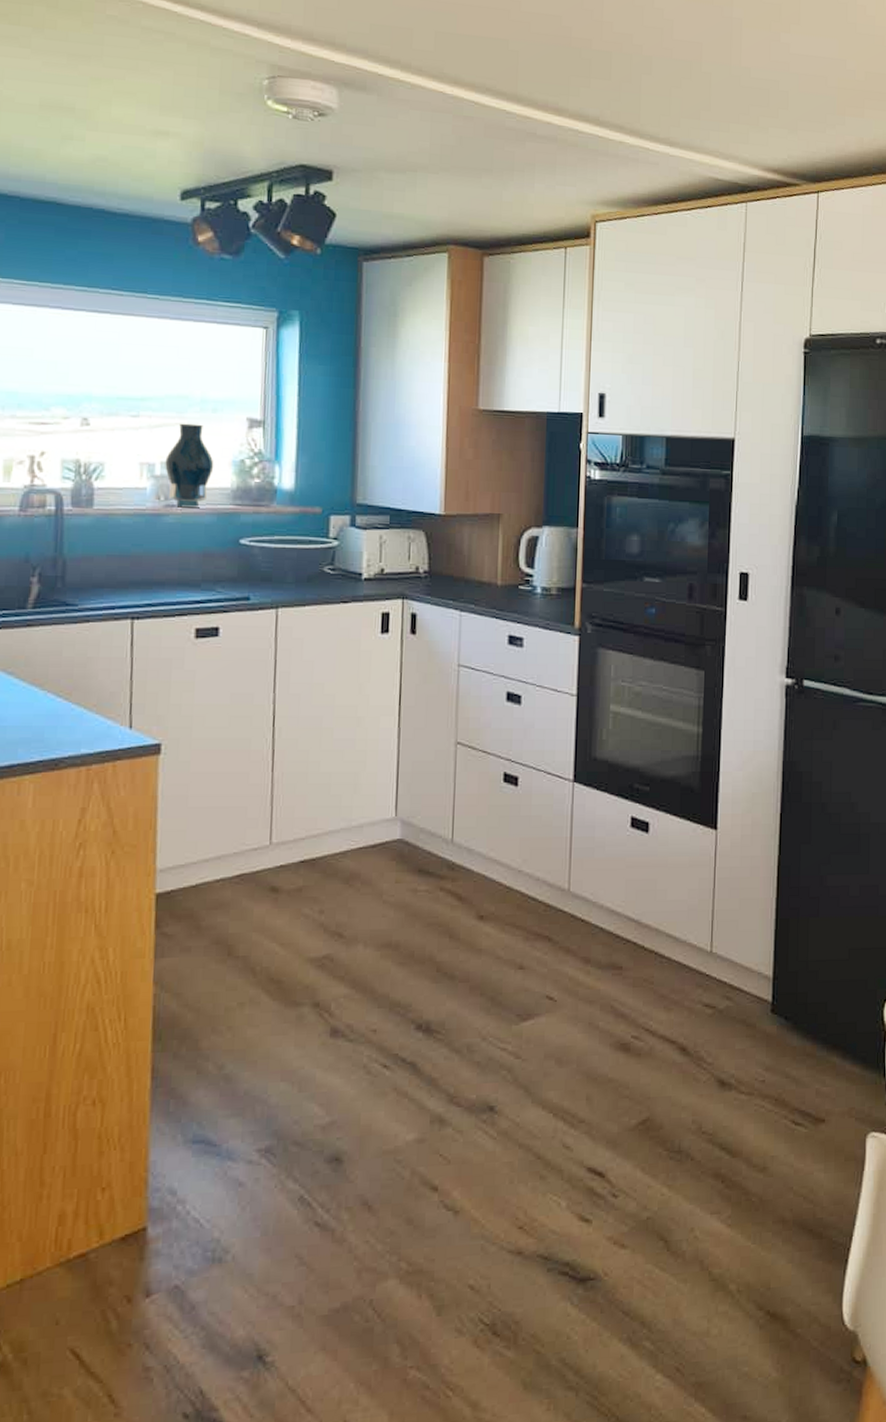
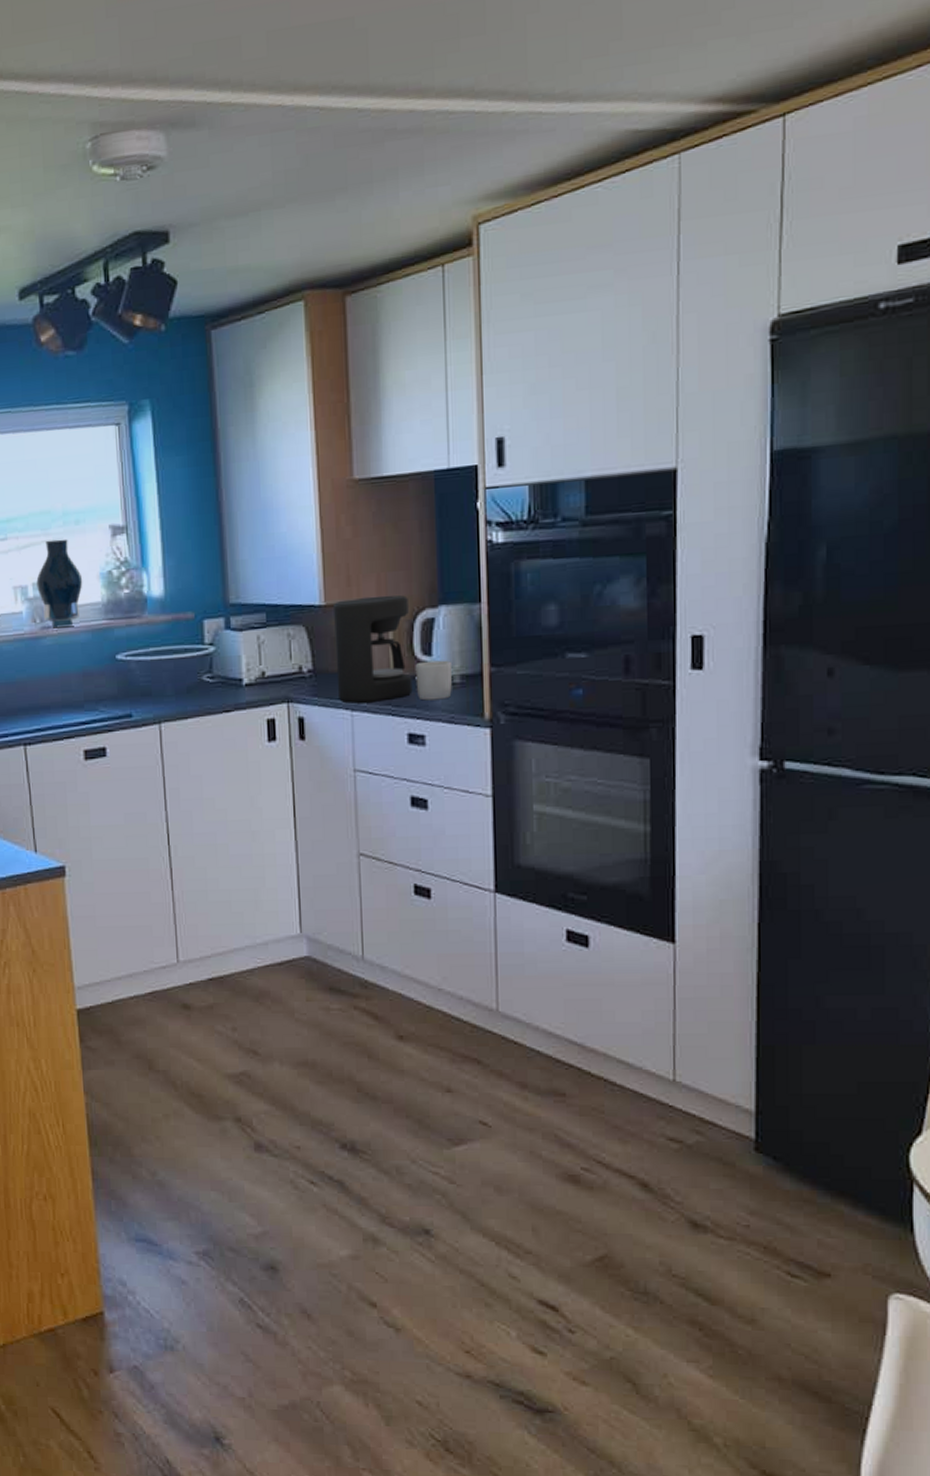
coffee maker: none [449,512,517,605] -> present [334,595,413,703]
mug: none [518,573,551,608] -> present [415,660,453,701]

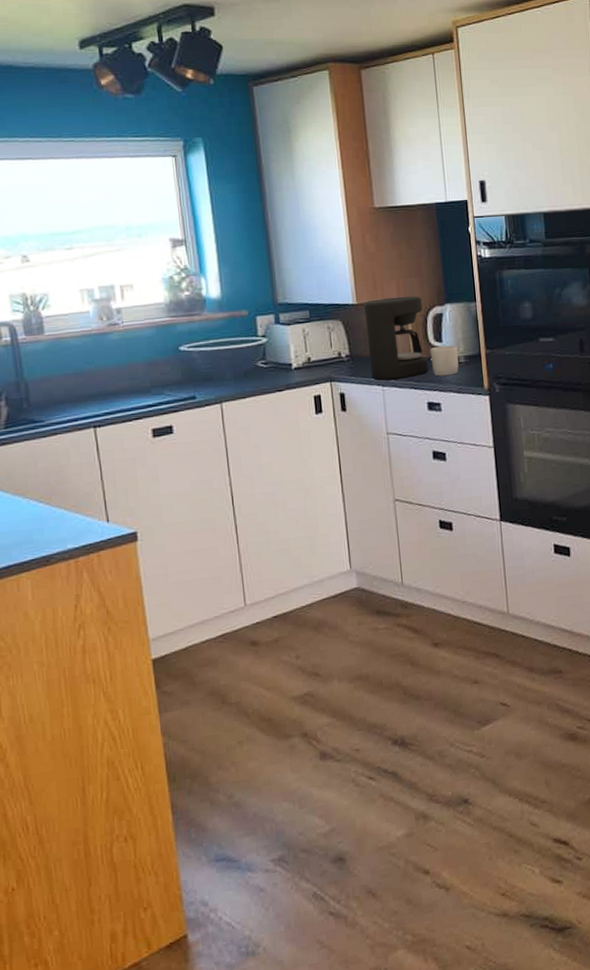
vase: present [36,539,83,627] -> none [102,249,147,324]

